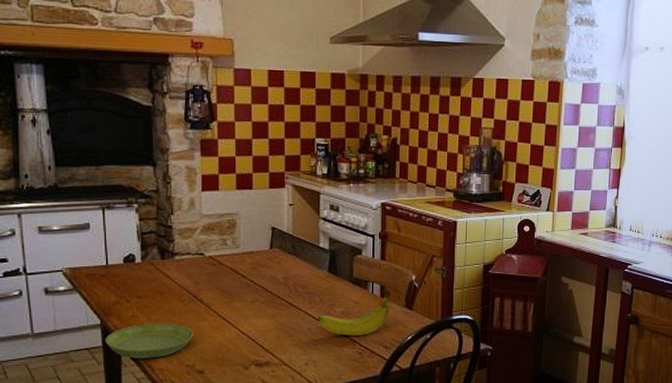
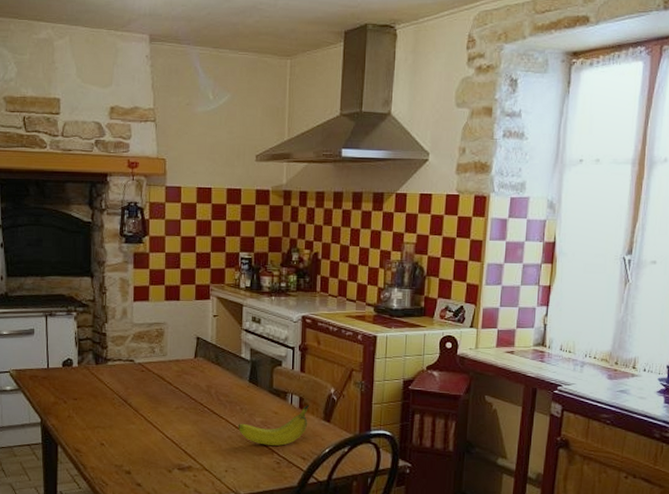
saucer: present [105,323,193,359] -> none [44,423,122,457]

